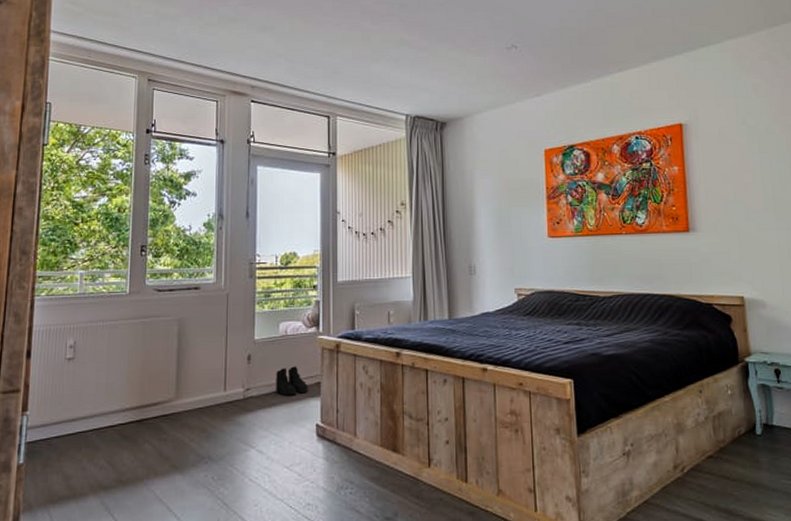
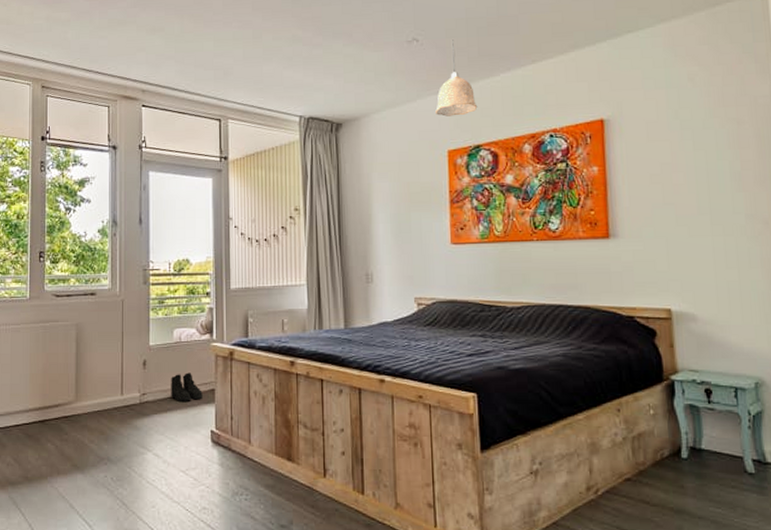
pendant lamp: none [533,48,571,118] -> present [436,39,478,117]

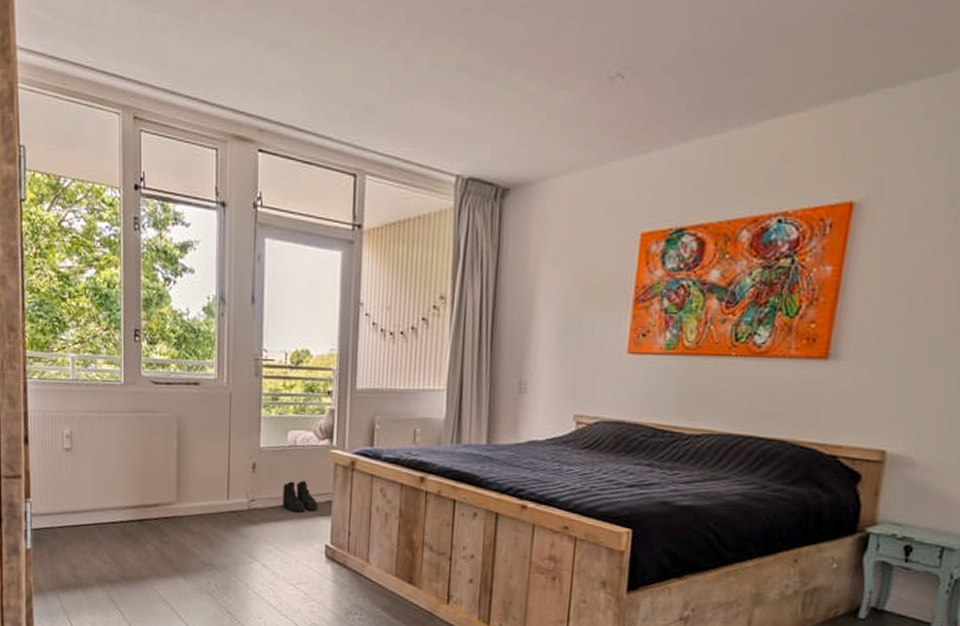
pendant lamp: present [436,39,478,117] -> none [633,78,690,187]

